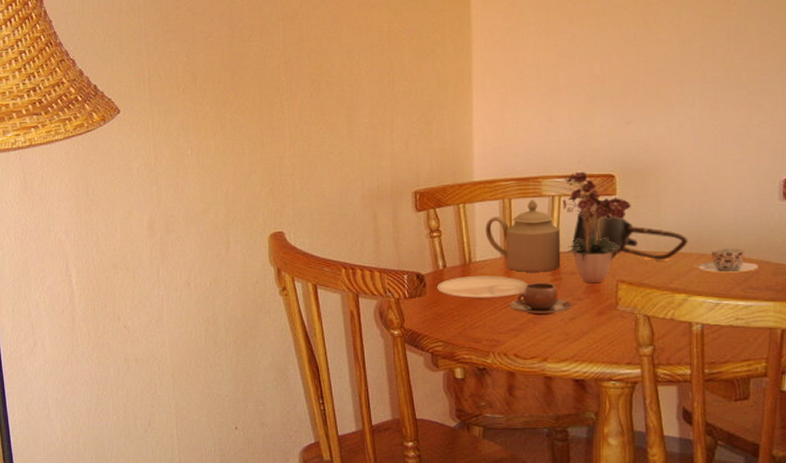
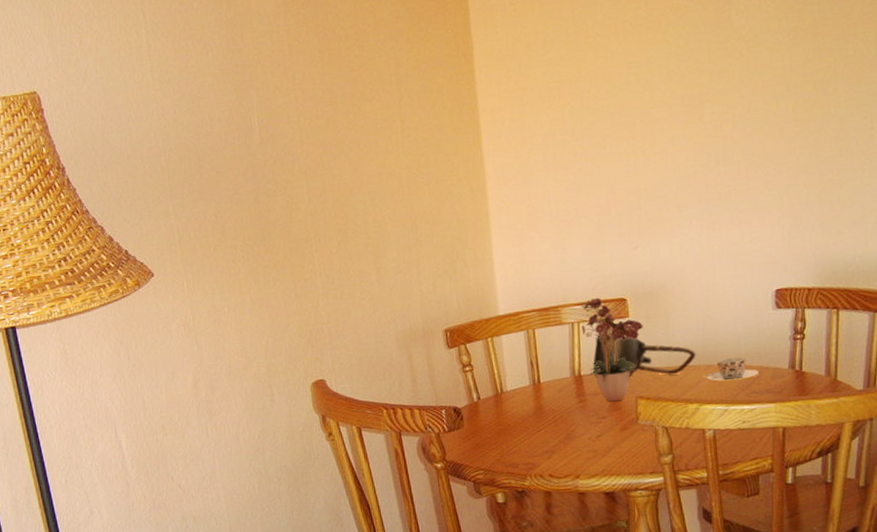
plate: present [437,276,528,299] -> none [474,403,556,428]
sugar bowl: present [485,199,561,272] -> none [513,327,584,397]
teacup: present [509,282,573,315] -> none [541,404,599,436]

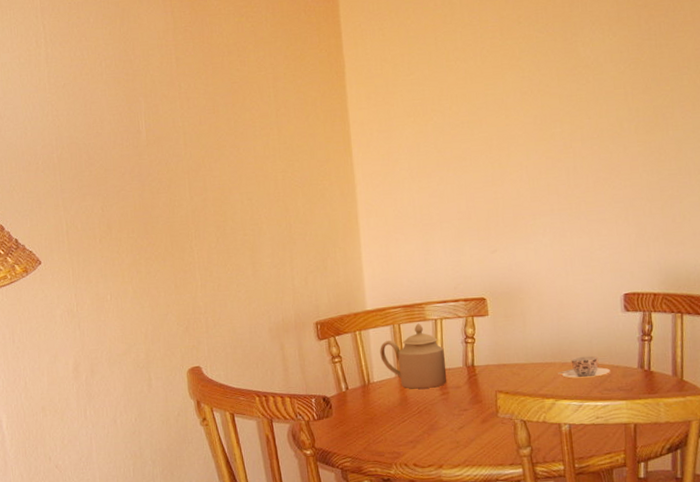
sugar bowl: none [513,327,584,397] -> present [380,323,447,389]
flower arrangement: present [581,297,643,402] -> none [444,296,502,395]
teapot: present [593,323,696,379] -> none [455,321,552,374]

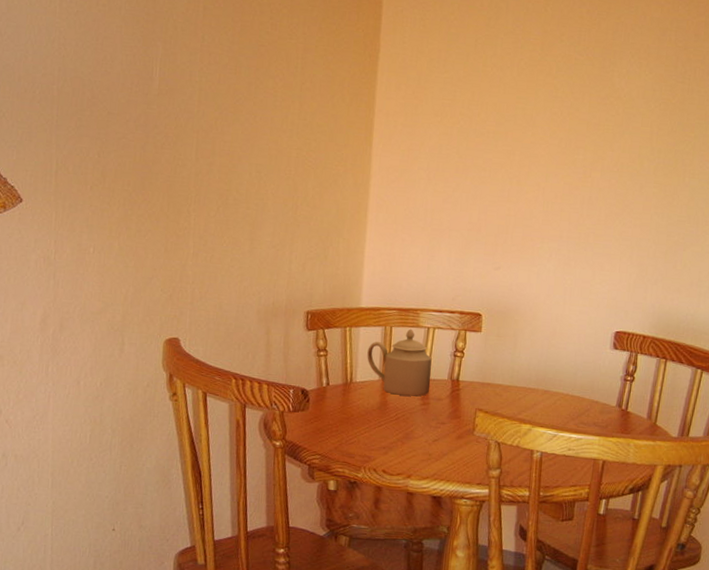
teacup: present [558,355,610,378] -> none [539,386,589,409]

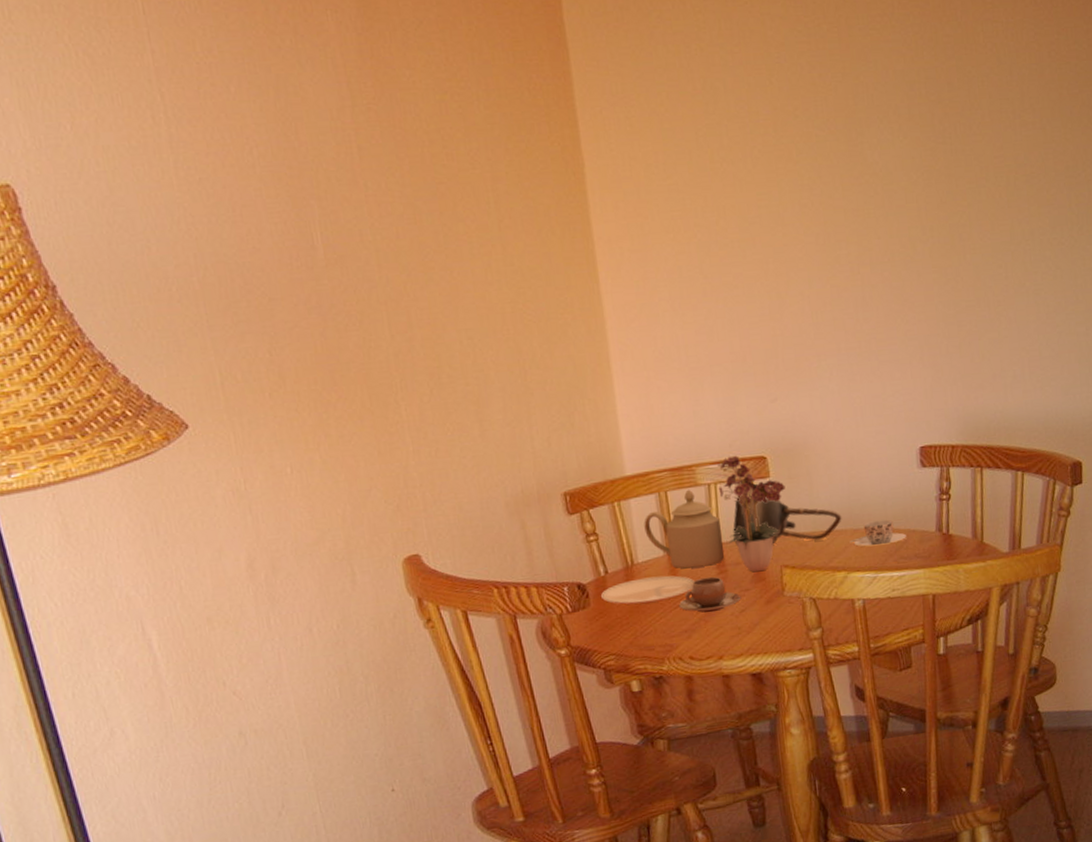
plate: none [319,395,400,418] -> present [601,575,694,605]
teacup: none [382,405,437,436] -> present [678,576,742,613]
flower arrangement: none [436,307,493,410] -> present [717,455,786,572]
teapot: none [440,336,537,393] -> present [733,484,842,546]
teacup: none [539,386,589,409] -> present [849,519,906,547]

